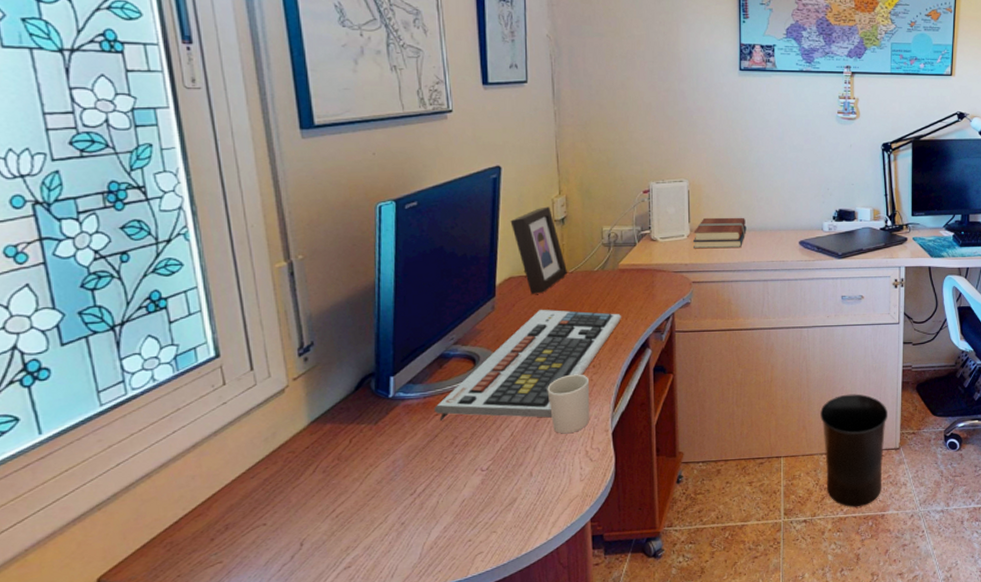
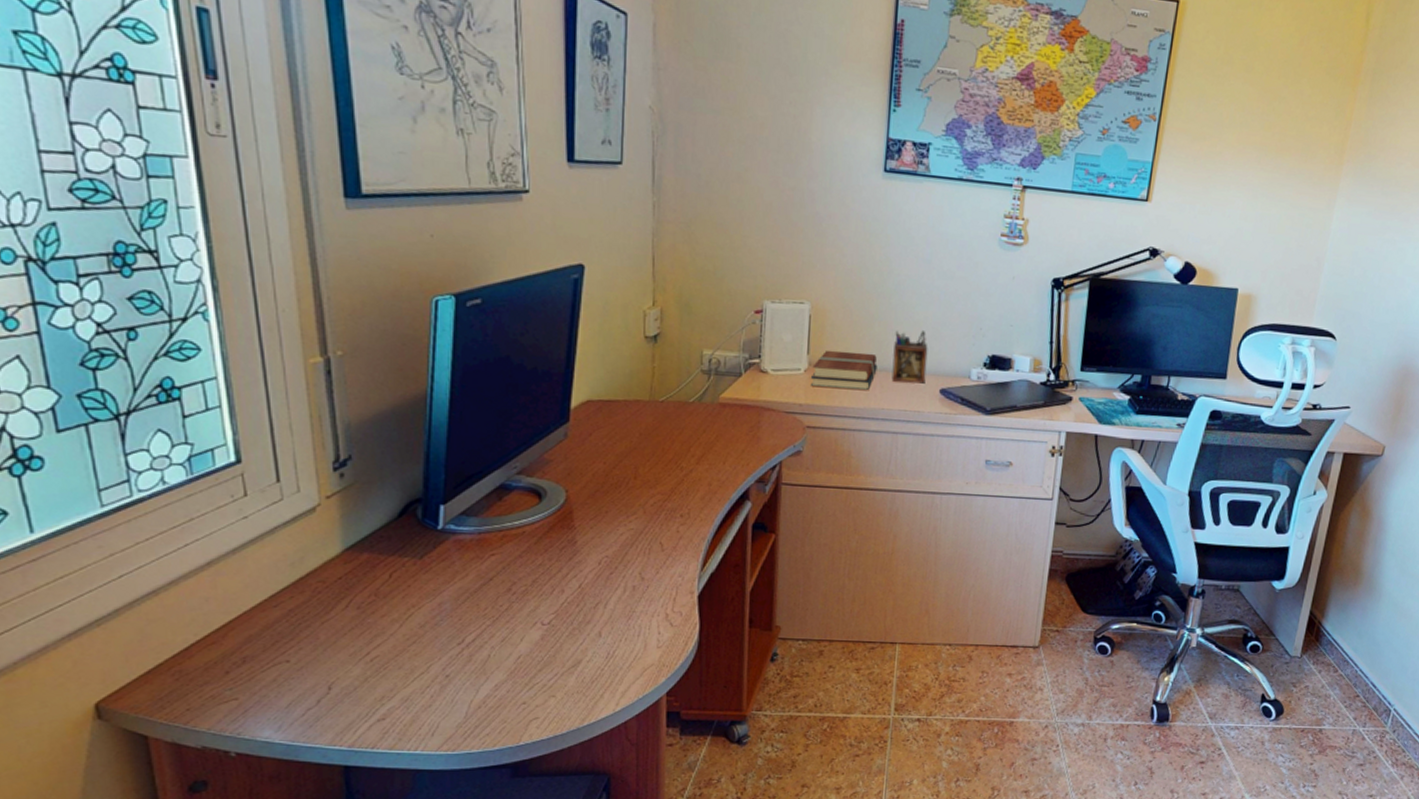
computer keyboard: present [435,309,622,421] -> none [491,441,719,571]
picture frame: present [510,206,567,294] -> none [592,319,657,424]
mug: present [547,374,590,434] -> none [624,522,676,592]
desk organizer: none [759,195,787,238] -> present [891,330,928,384]
waste bin: present [820,394,887,507] -> none [947,577,1029,709]

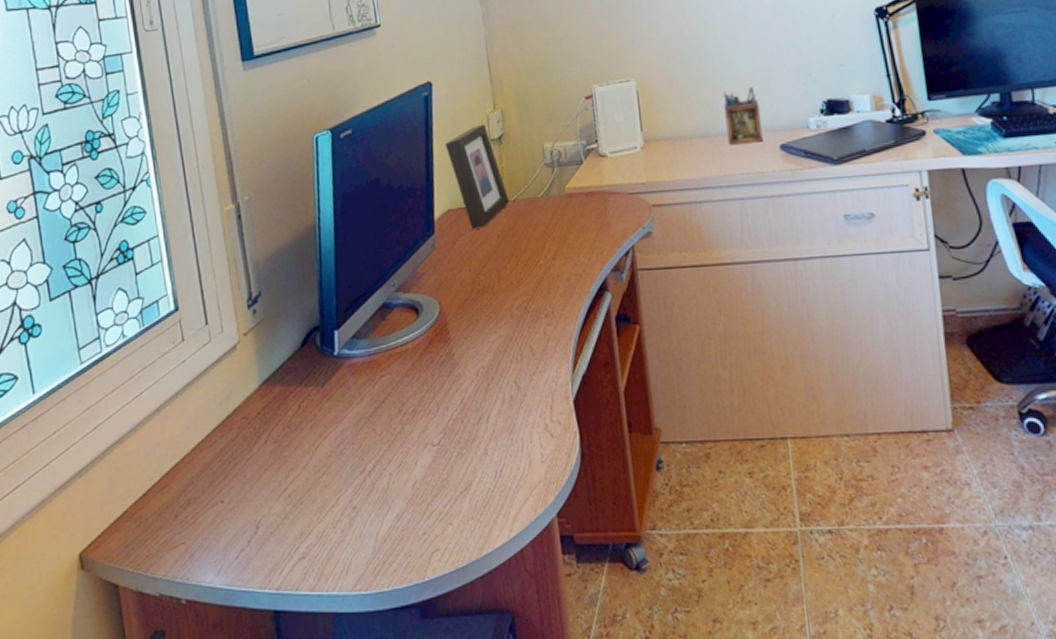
picture frame: none [592,319,657,424] -> present [445,124,509,229]
books: present [810,350,878,391] -> none [647,119,712,164]

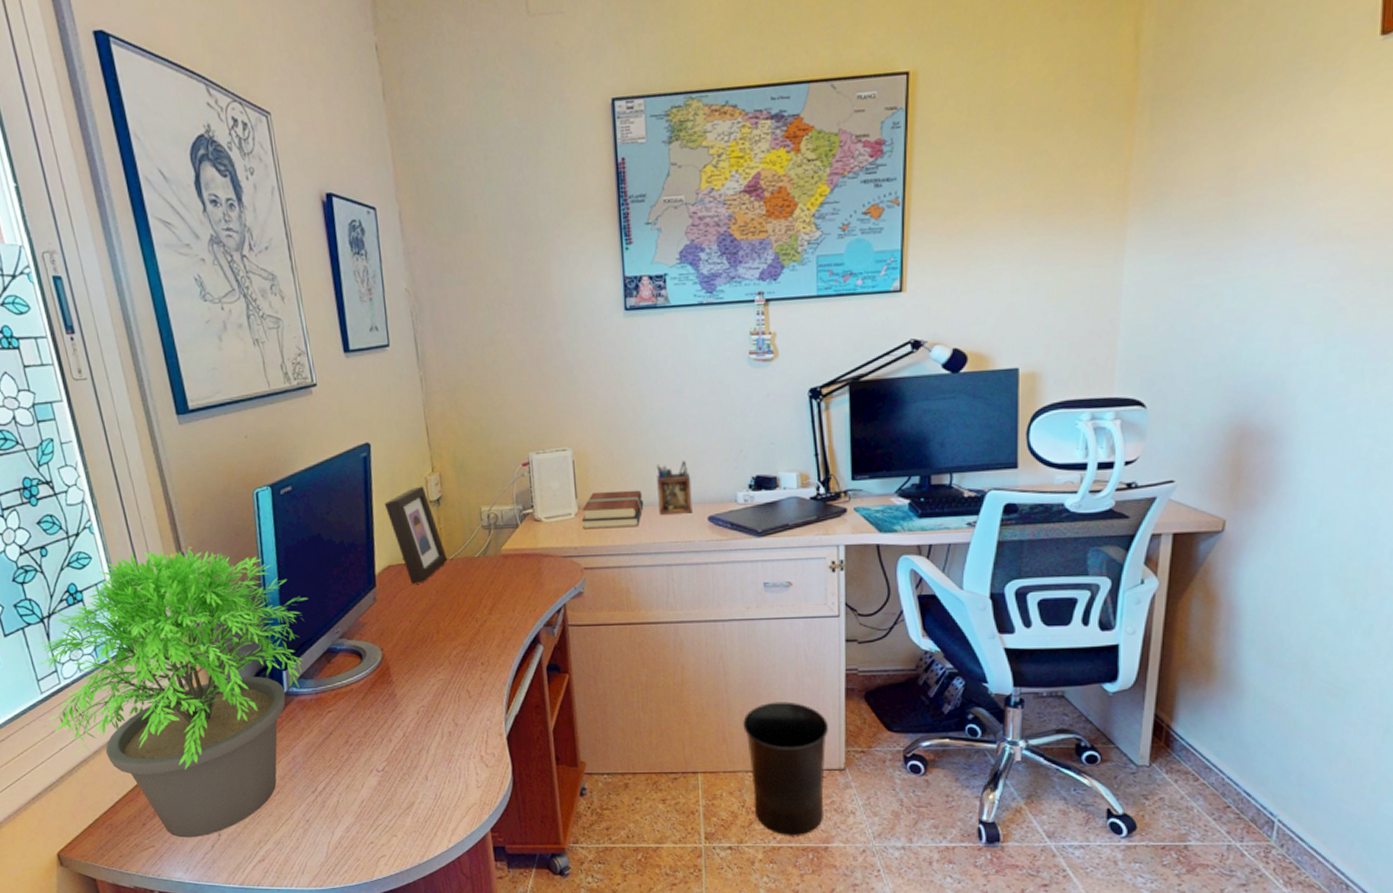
potted plant: none [78,199,363,532] -> present [36,549,307,838]
books: none [647,119,712,164] -> present [581,490,644,530]
waste bin: none [833,350,934,514] -> present [743,701,828,835]

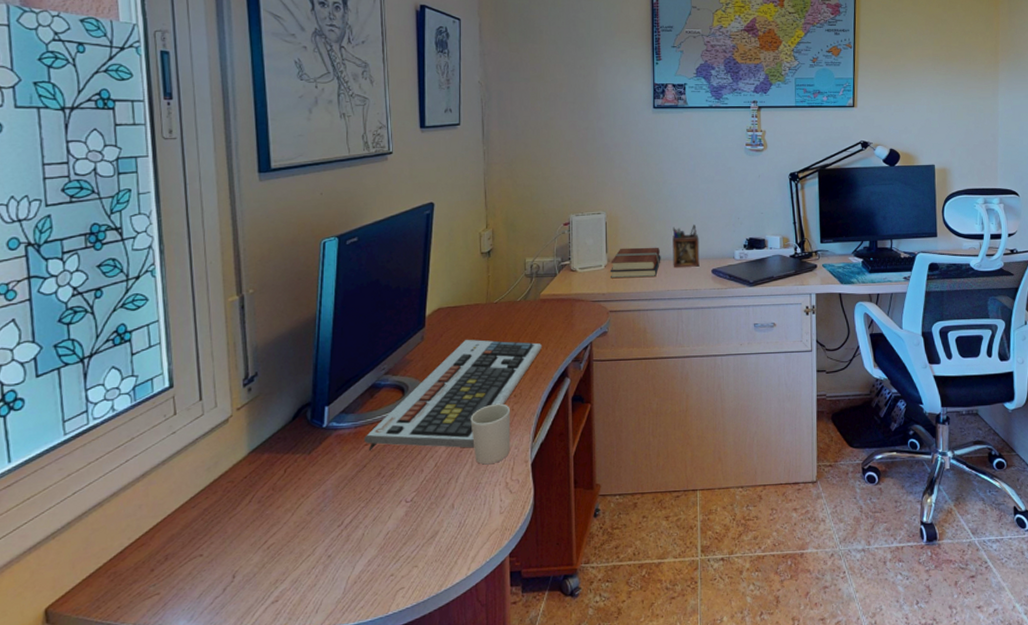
potted plant: present [36,549,307,838] -> none [65,292,359,582]
computer keyboard: none [327,600,509,719] -> present [365,339,543,451]
picture frame: present [384,486,447,584] -> none [441,240,492,325]
mug: none [435,671,483,737] -> present [470,403,511,465]
waste bin: present [743,701,828,835] -> none [736,424,803,544]

